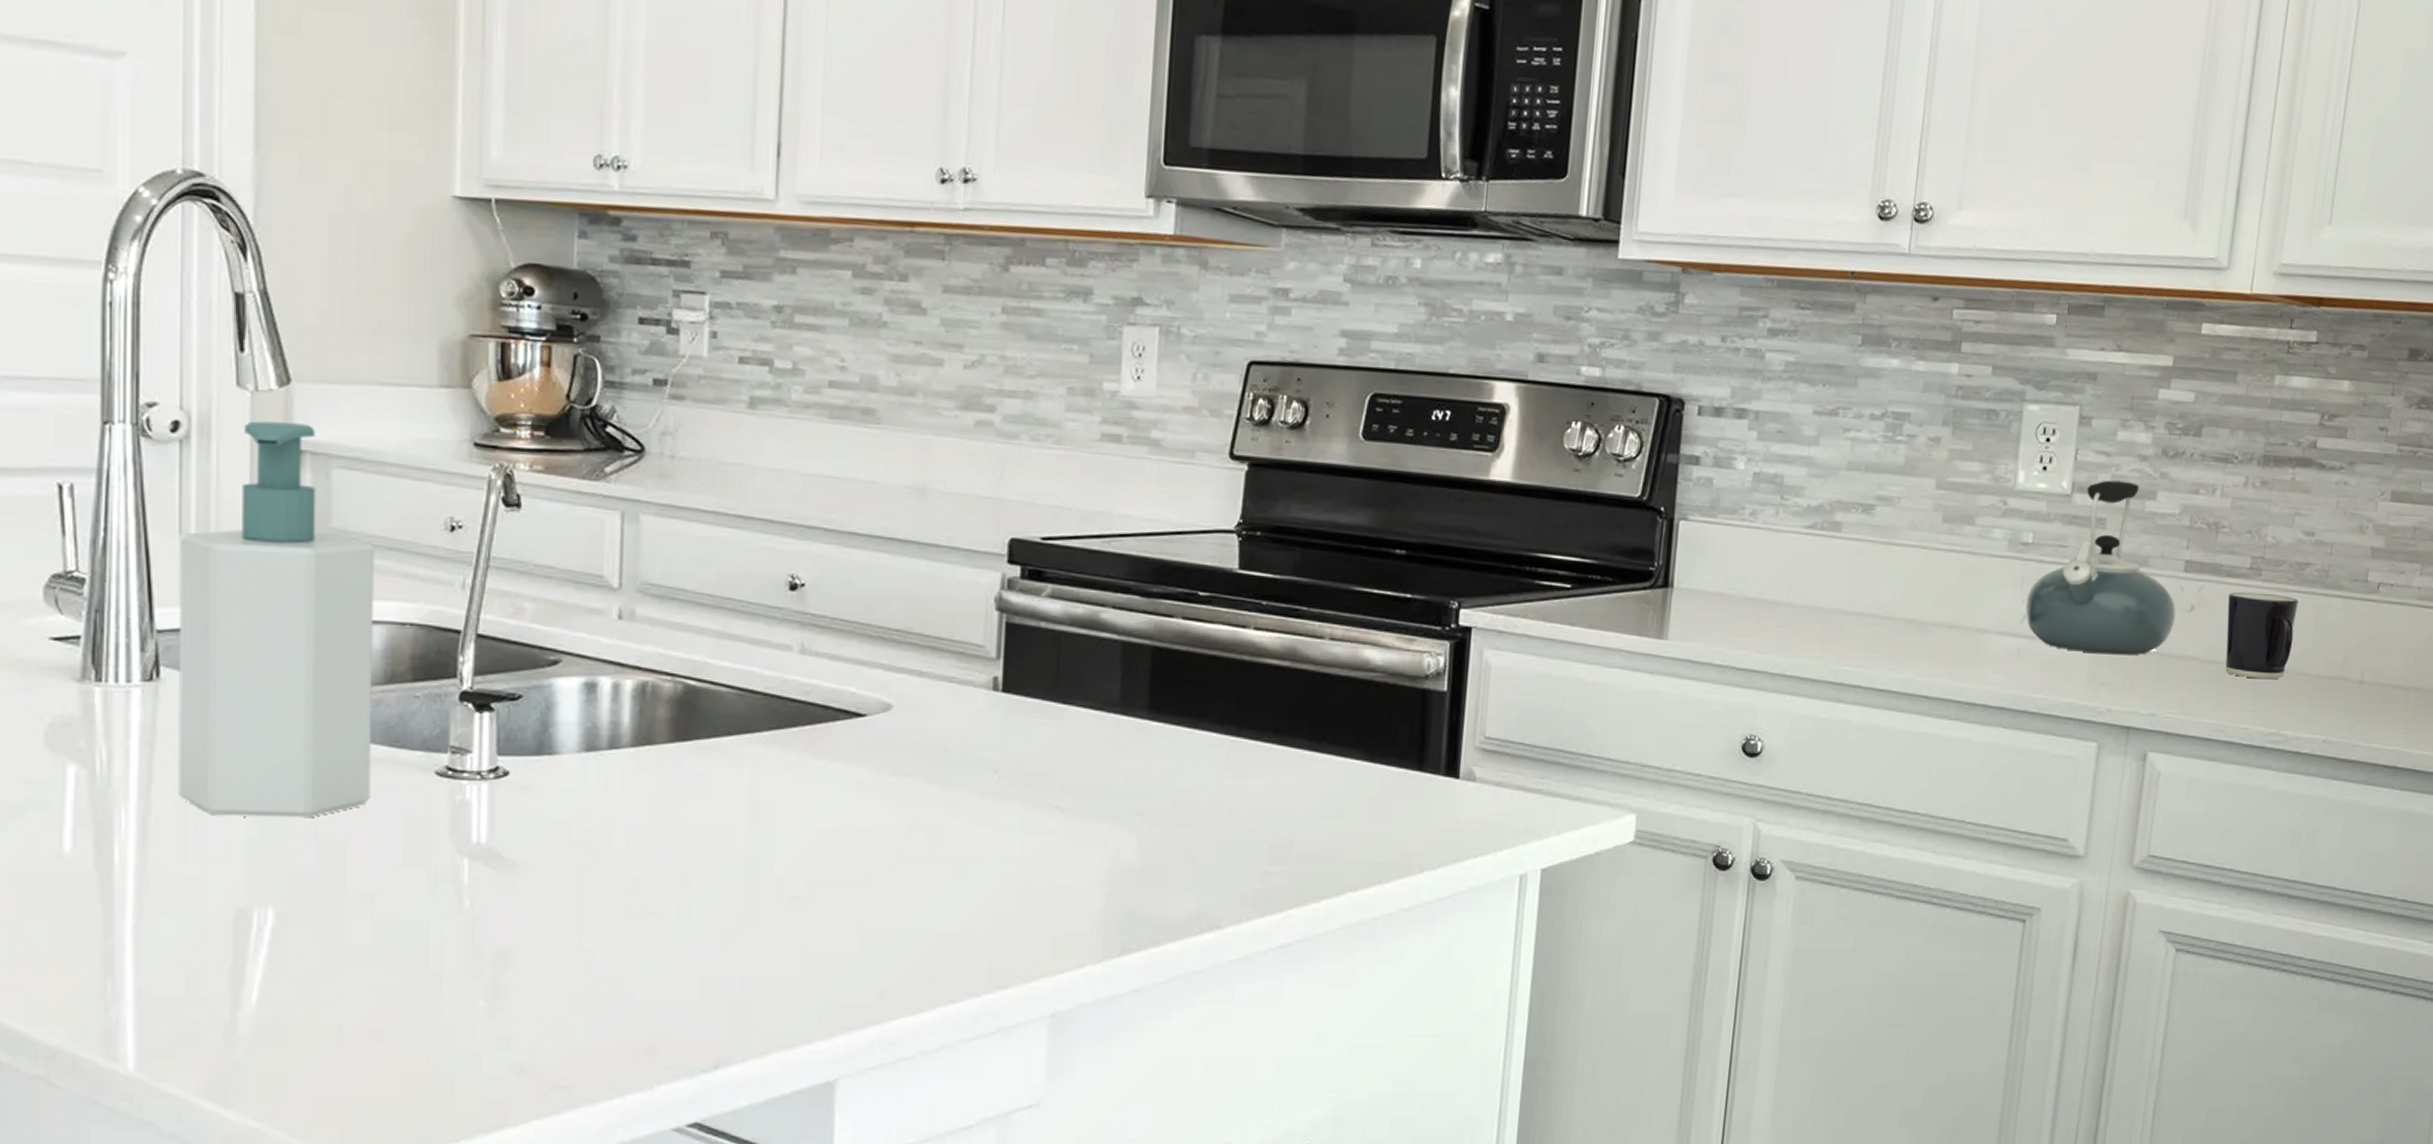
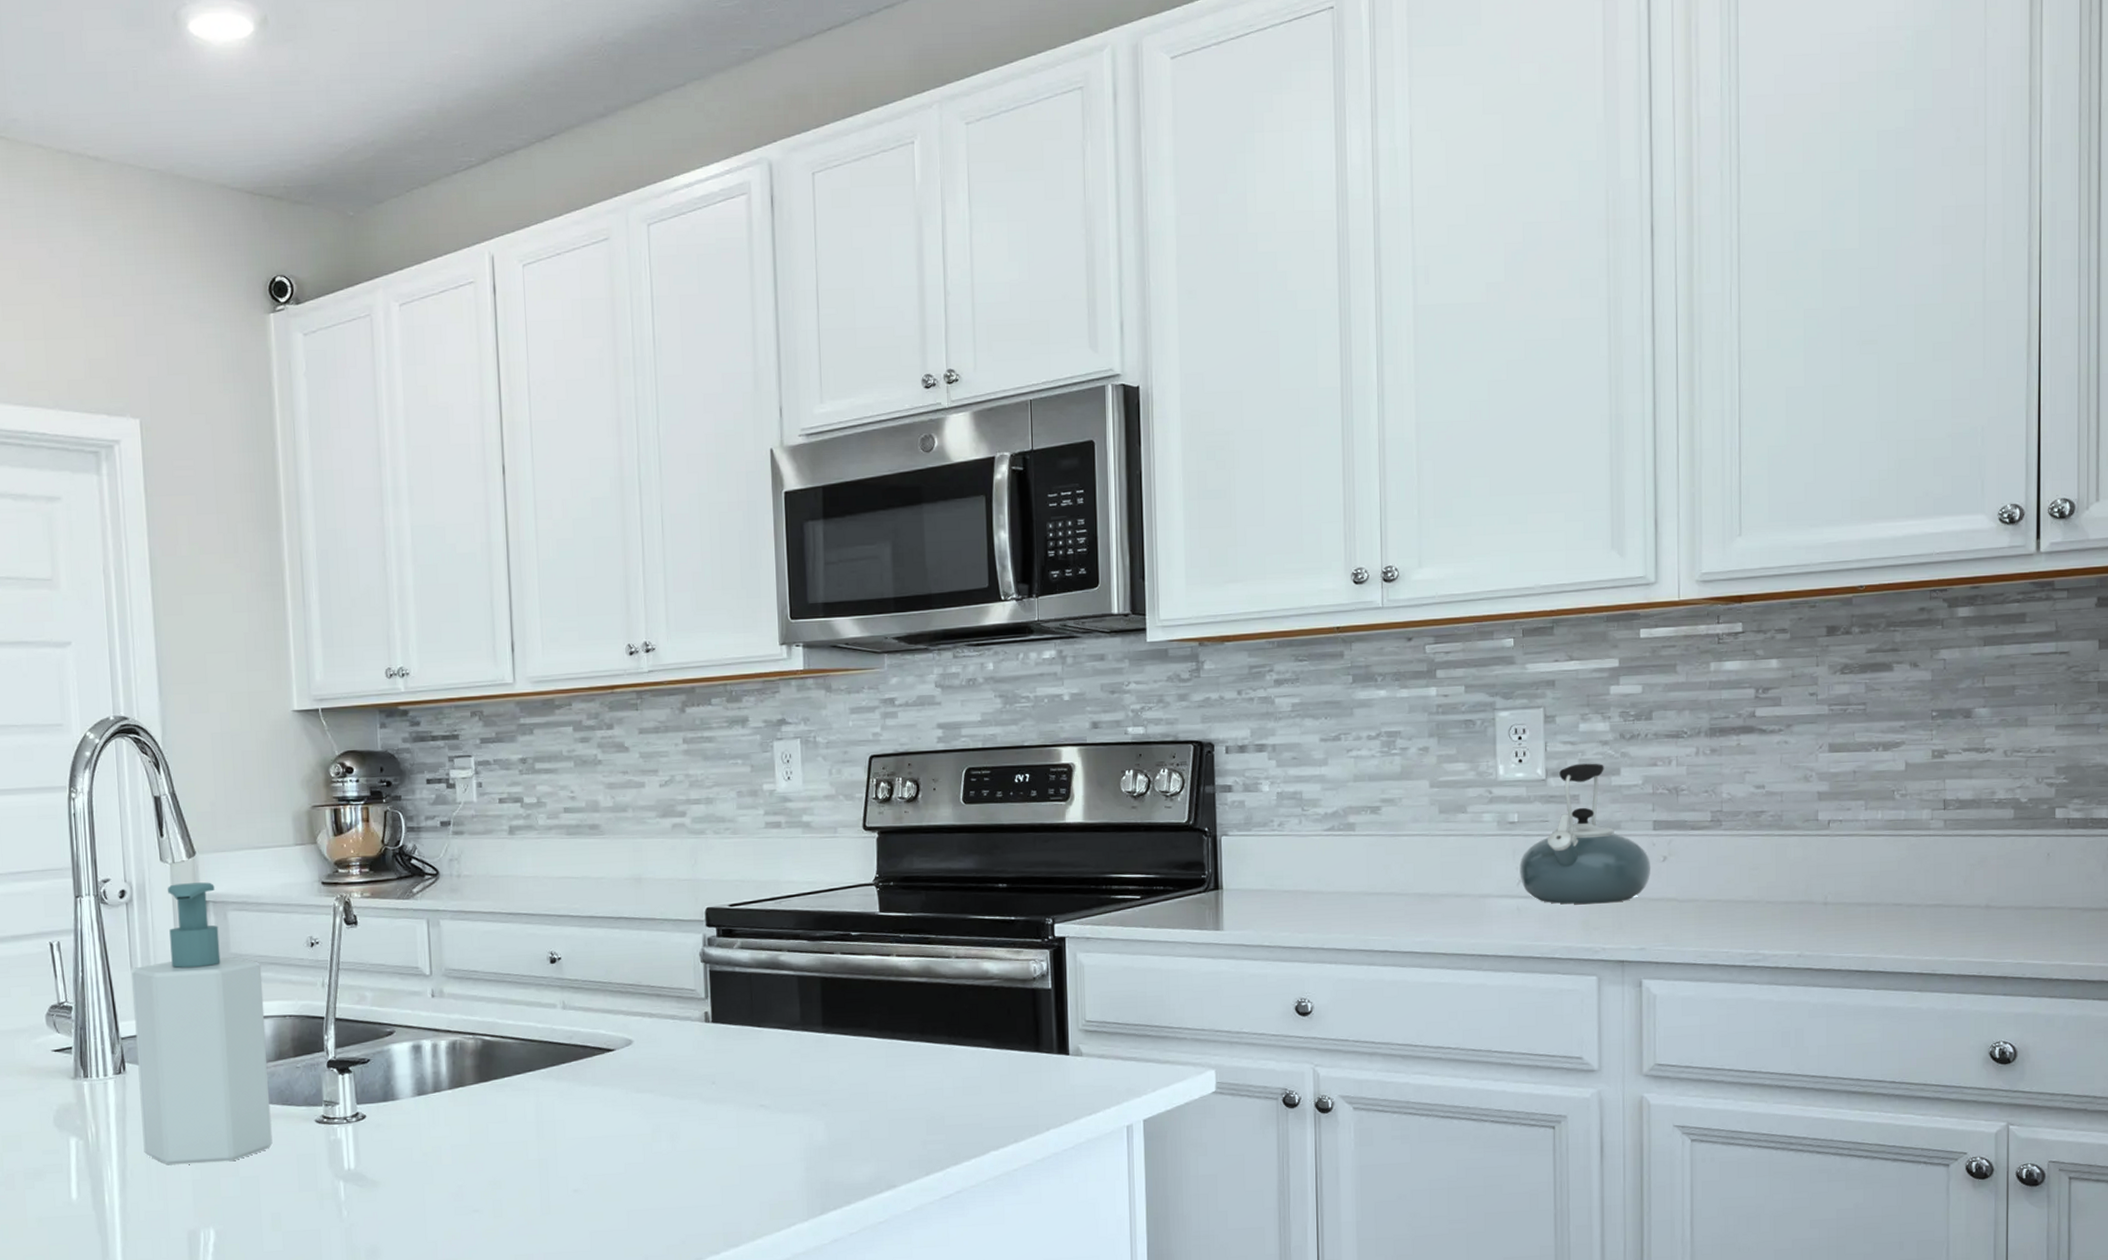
mug: present [2225,591,2299,680] -> none [1694,839,1759,911]

